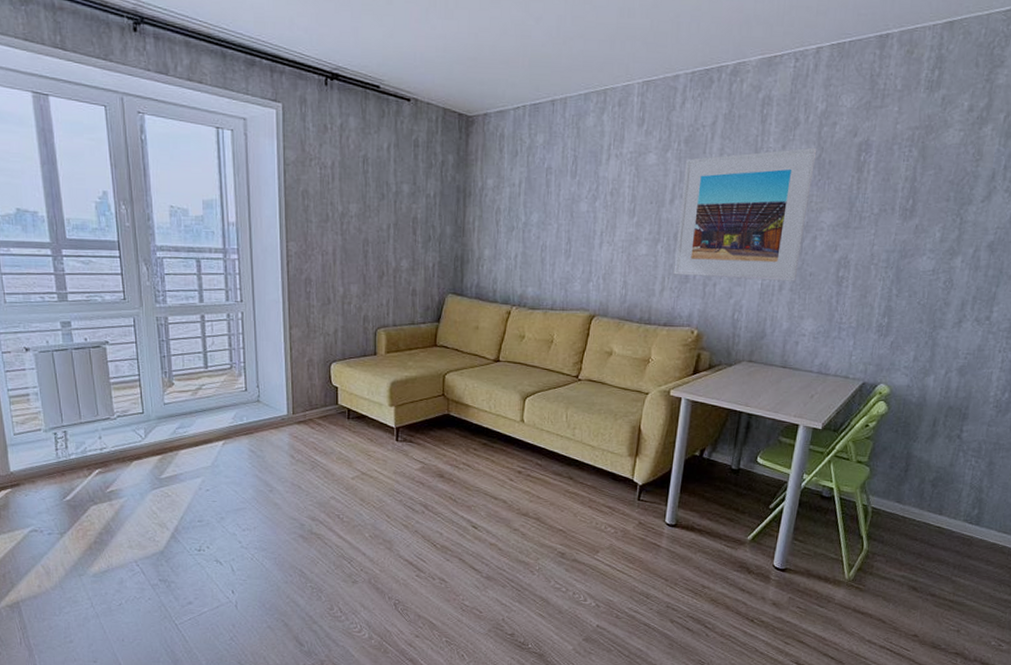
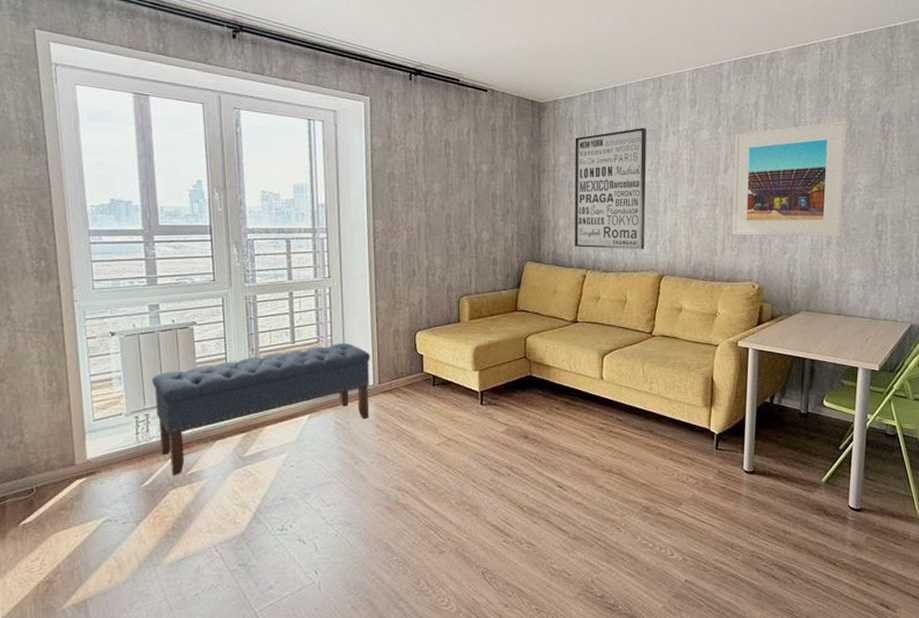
bench: none [68,370,285,492] -> present [152,342,371,475]
wall art: none [499,148,586,287] -> present [574,127,647,250]

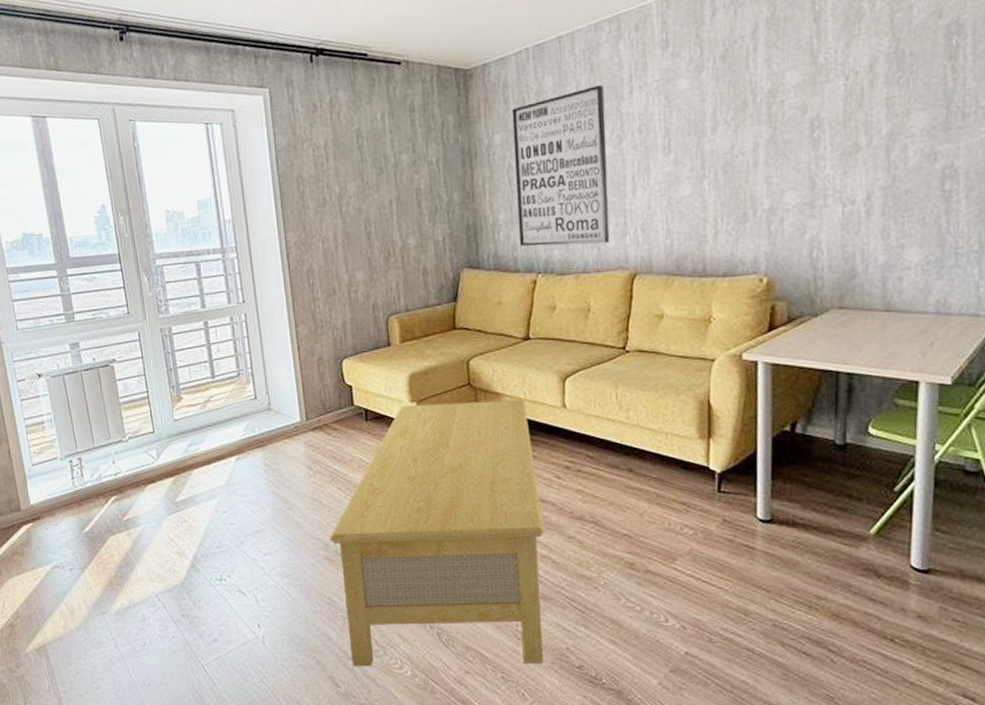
bench: present [152,342,371,475] -> none [80,375,298,521]
coffee table: none [390,371,579,606] -> present [329,399,544,667]
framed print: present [732,120,846,236] -> none [725,39,891,215]

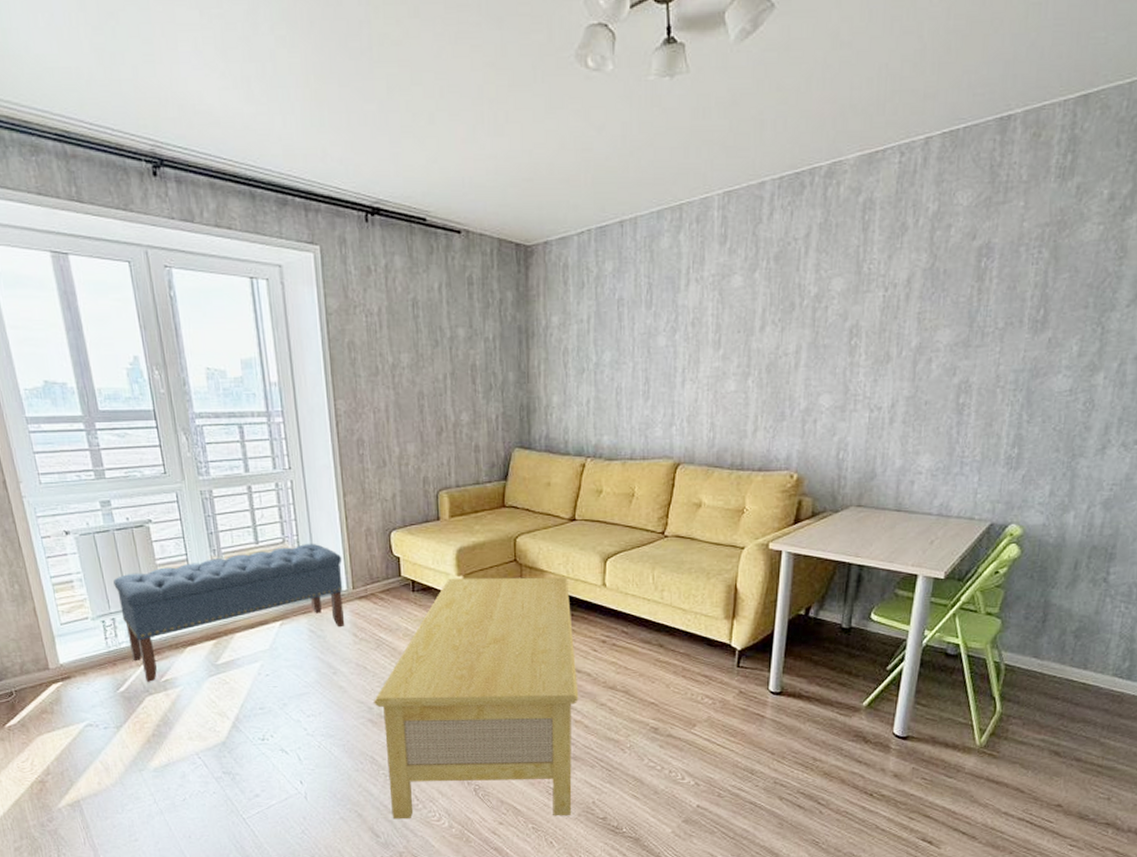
bench: none [80,375,298,521] -> present [113,543,344,682]
wall art: present [512,84,610,247] -> none [570,273,661,433]

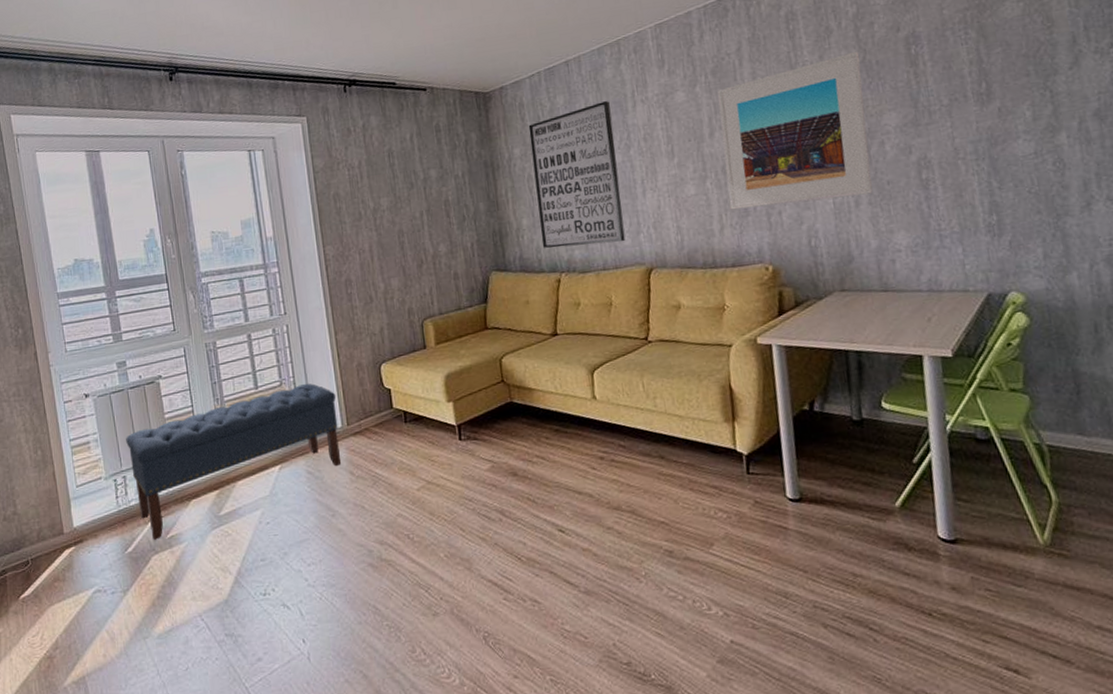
coffee table: present [373,577,579,819] -> none [372,393,591,679]
wall art: none [570,273,661,433] -> present [528,100,626,248]
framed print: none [767,255,928,413] -> present [717,51,873,210]

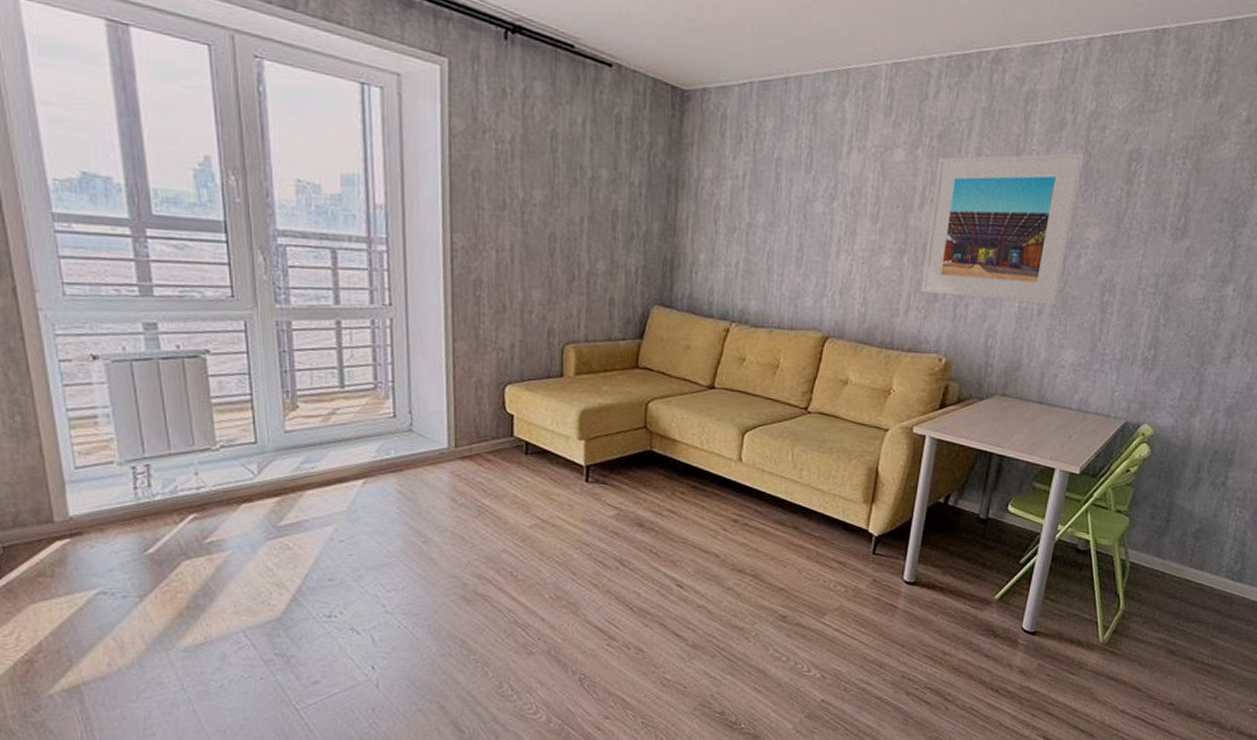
bench: present [126,383,341,540] -> none [152,391,446,543]
wall art: present [528,100,626,248] -> none [716,137,823,302]

